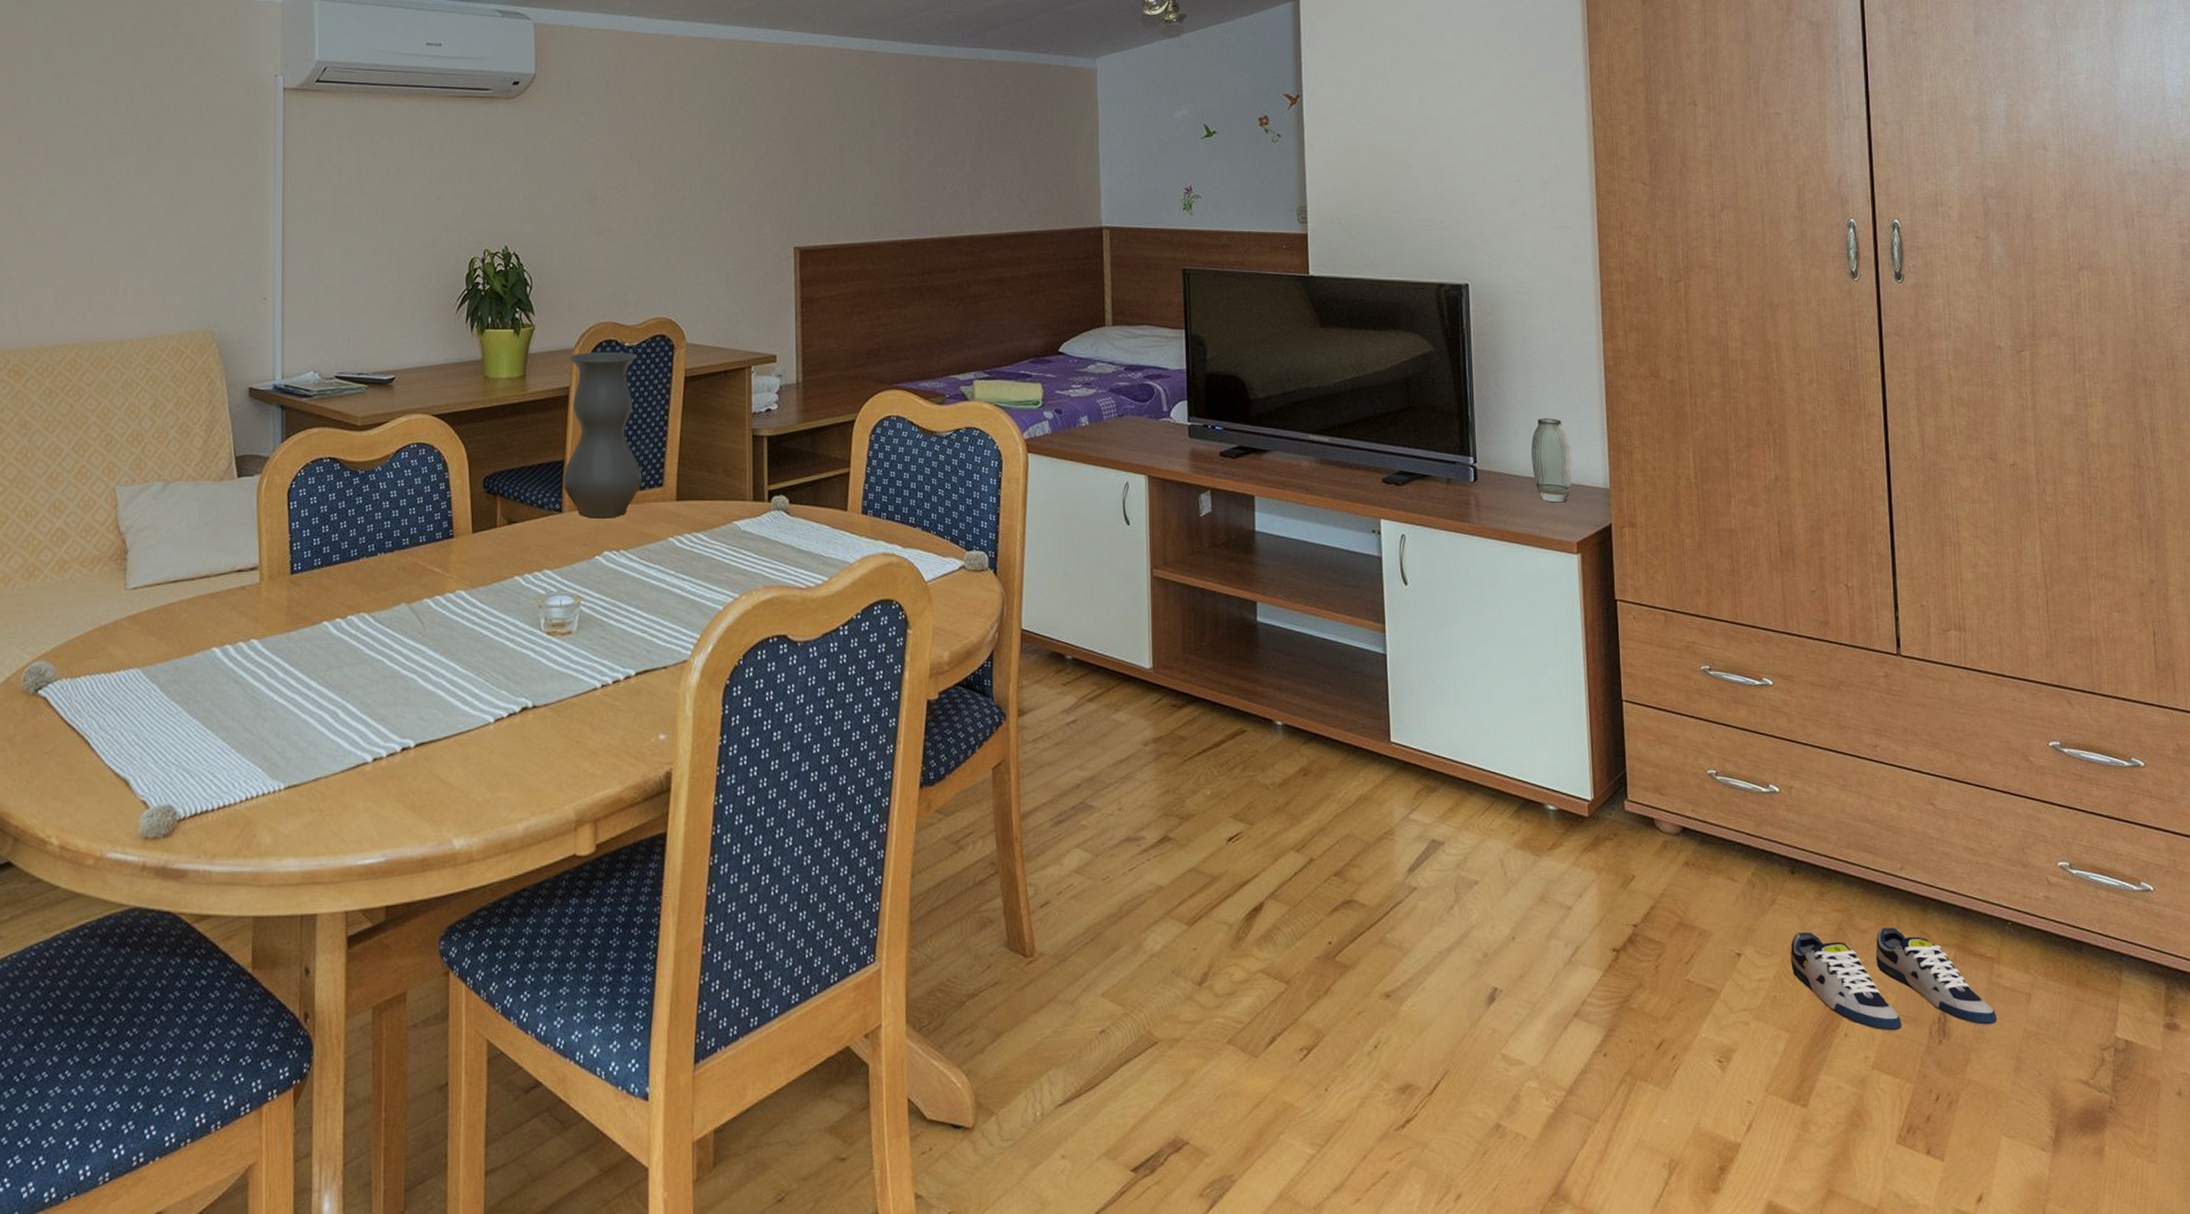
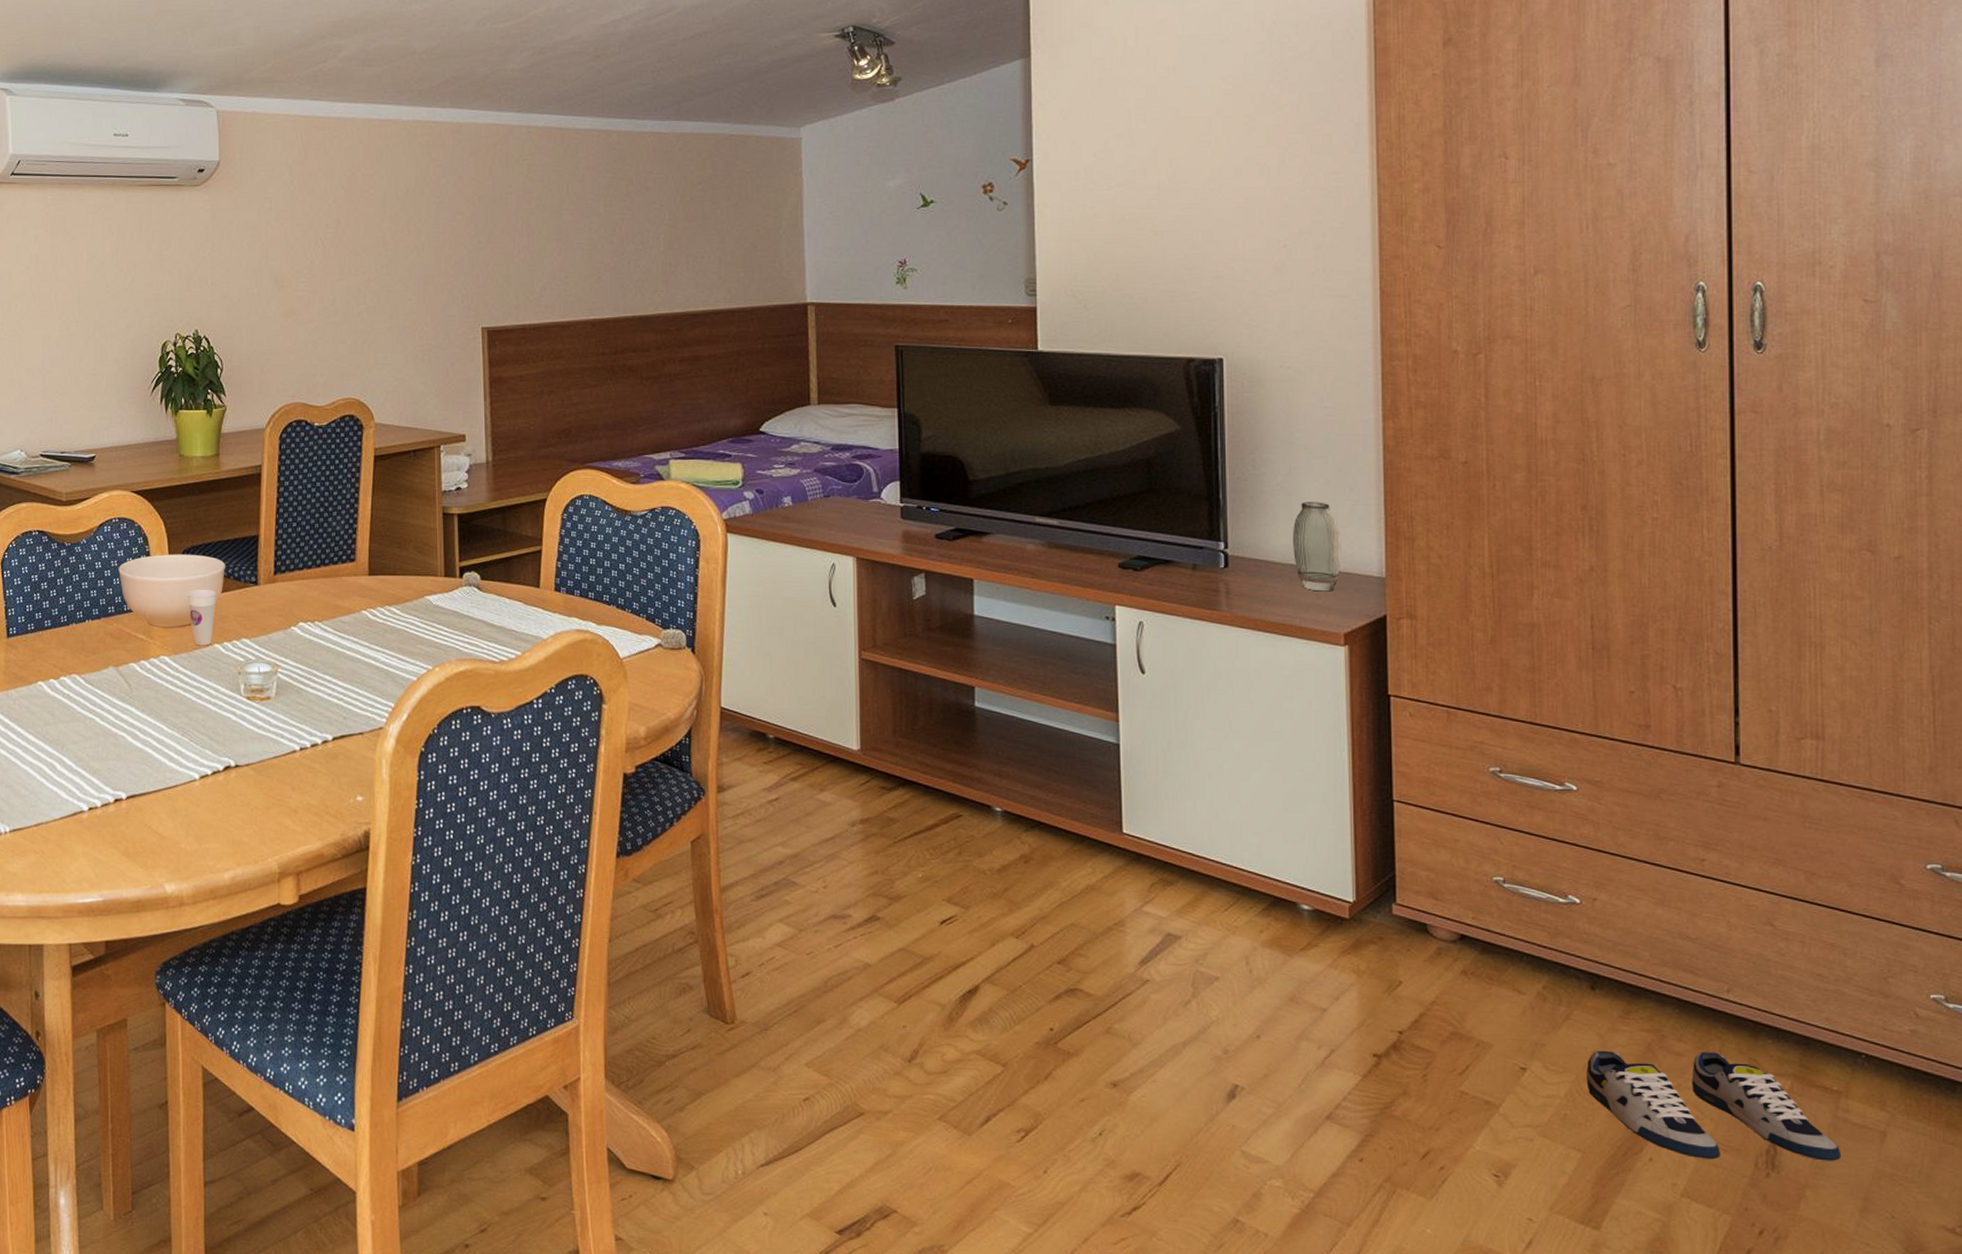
bowl: none [415,481,528,560] -> present [118,554,225,628]
cup: none [487,519,518,579] -> present [186,590,216,646]
vase: present [562,351,642,519] -> none [257,431,335,591]

